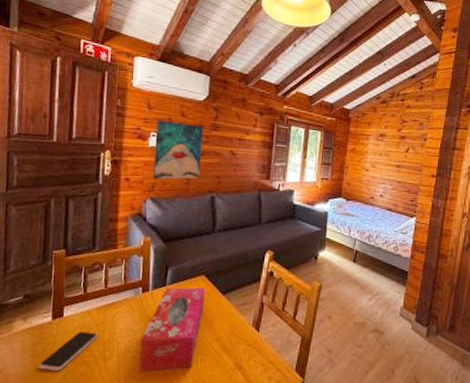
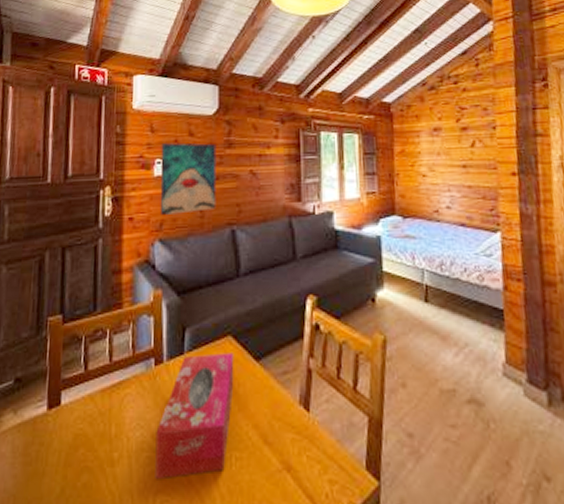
smartphone: present [38,332,98,371] -> none [31,425,103,482]

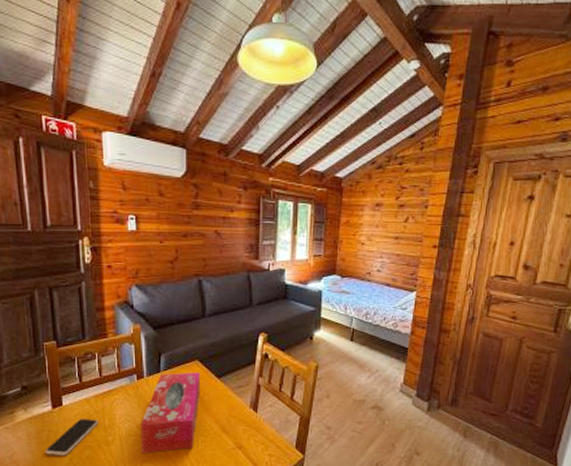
smartphone: none [31,425,103,482] -> present [45,419,99,455]
wall art: present [160,143,216,216] -> none [133,201,185,266]

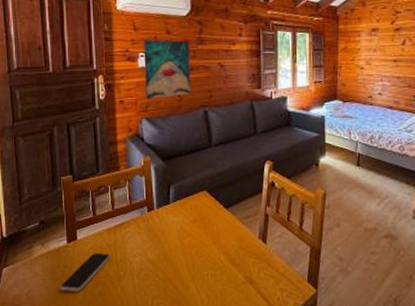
wall art: none [133,201,185,266] -> present [143,39,192,100]
tissue box: present [140,372,201,454] -> none [151,203,209,289]

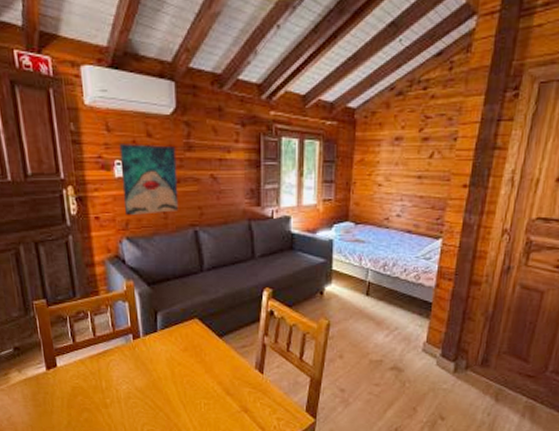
smartphone: present [59,253,111,291] -> none [42,381,95,418]

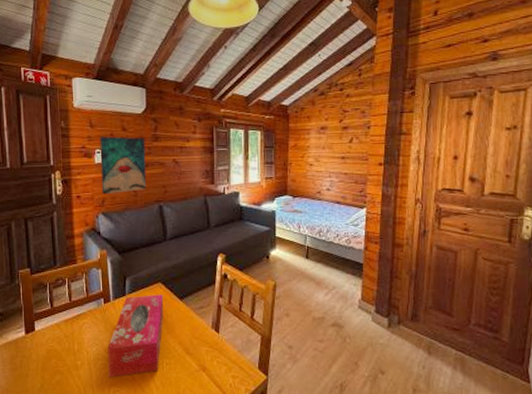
tissue box: none [139,331,201,417] -> present [108,294,164,378]

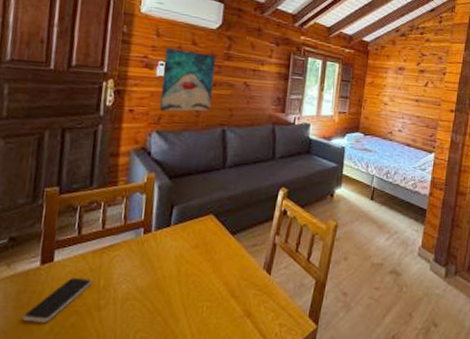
smartphone: none [18,344,68,381] -> present [22,278,93,322]
tissue box: present [108,294,164,378] -> none [136,227,214,322]

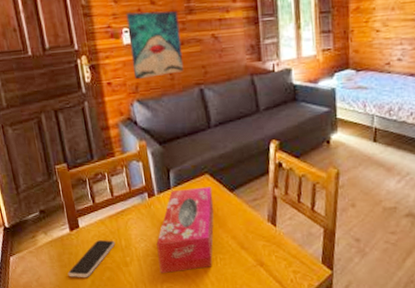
tissue box: none [136,227,214,322] -> present [156,187,214,274]

